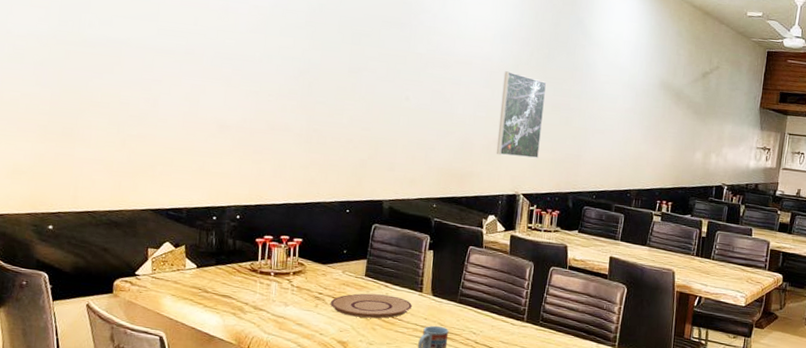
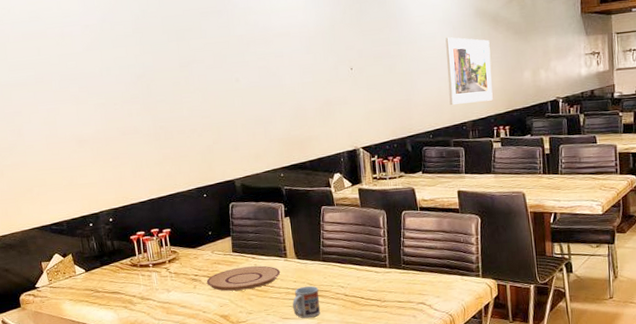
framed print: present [496,71,547,159] -> none [322,33,370,115]
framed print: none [619,102,669,174] -> present [445,37,493,106]

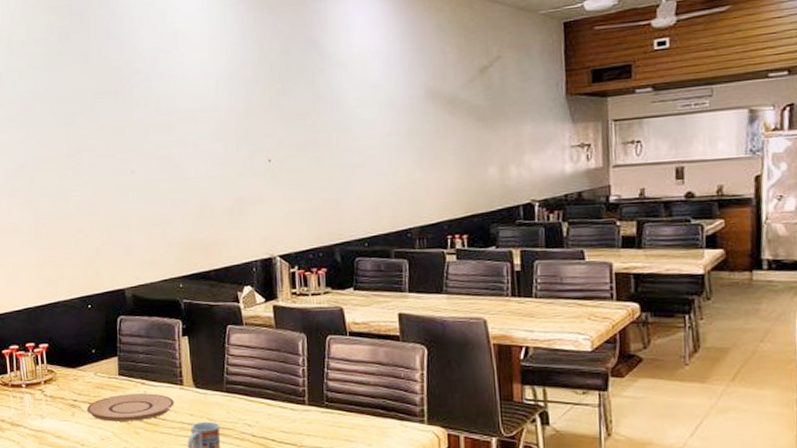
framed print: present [445,37,493,106] -> none [388,124,447,208]

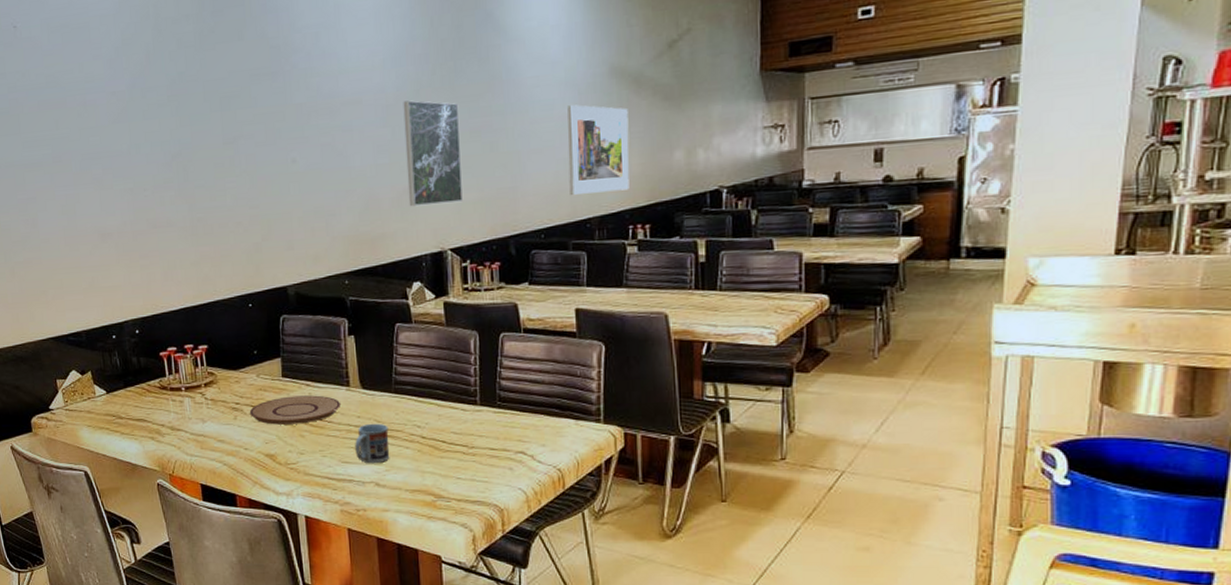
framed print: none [235,118,291,216] -> present [403,100,463,207]
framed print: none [388,124,447,208] -> present [567,104,630,196]

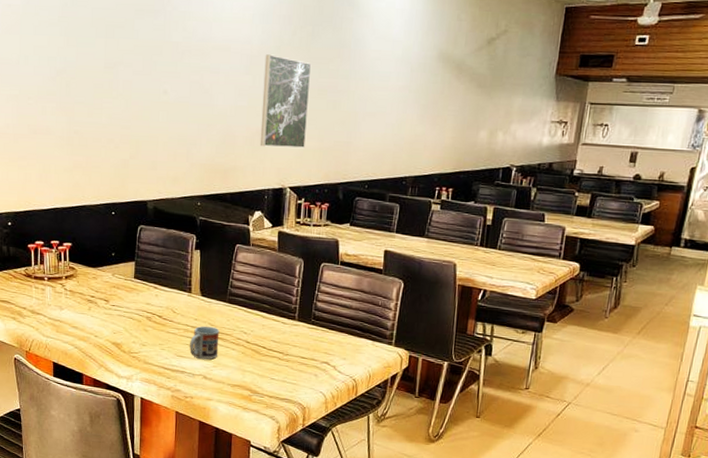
plate: present [249,395,341,425] -> none [102,295,182,320]
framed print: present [567,104,630,196] -> none [393,80,449,158]

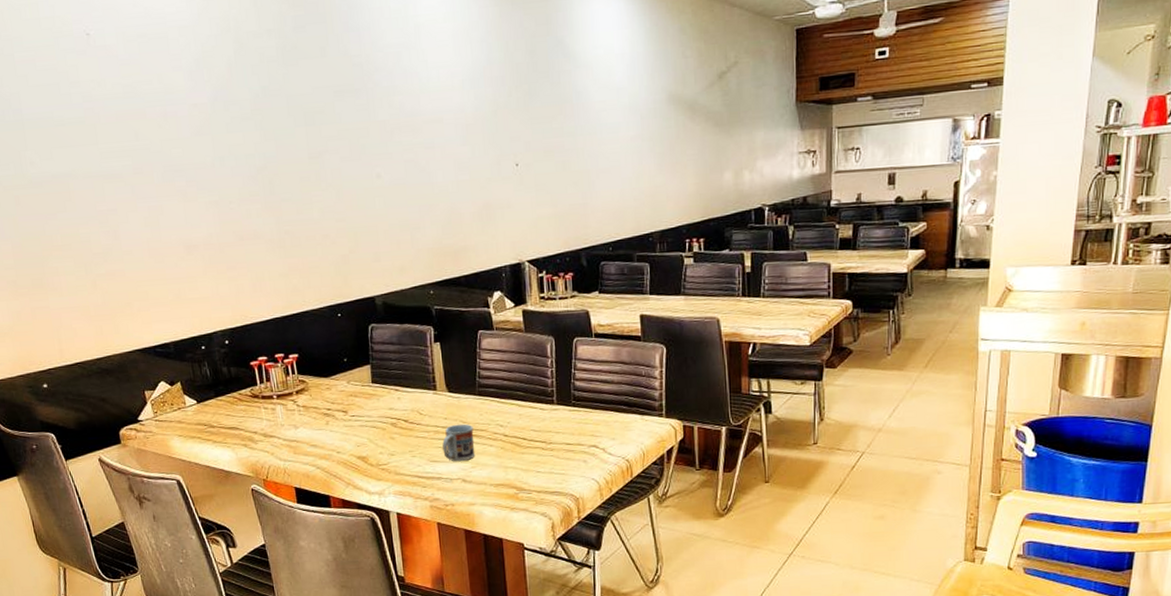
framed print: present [259,54,312,149] -> none [481,120,538,221]

